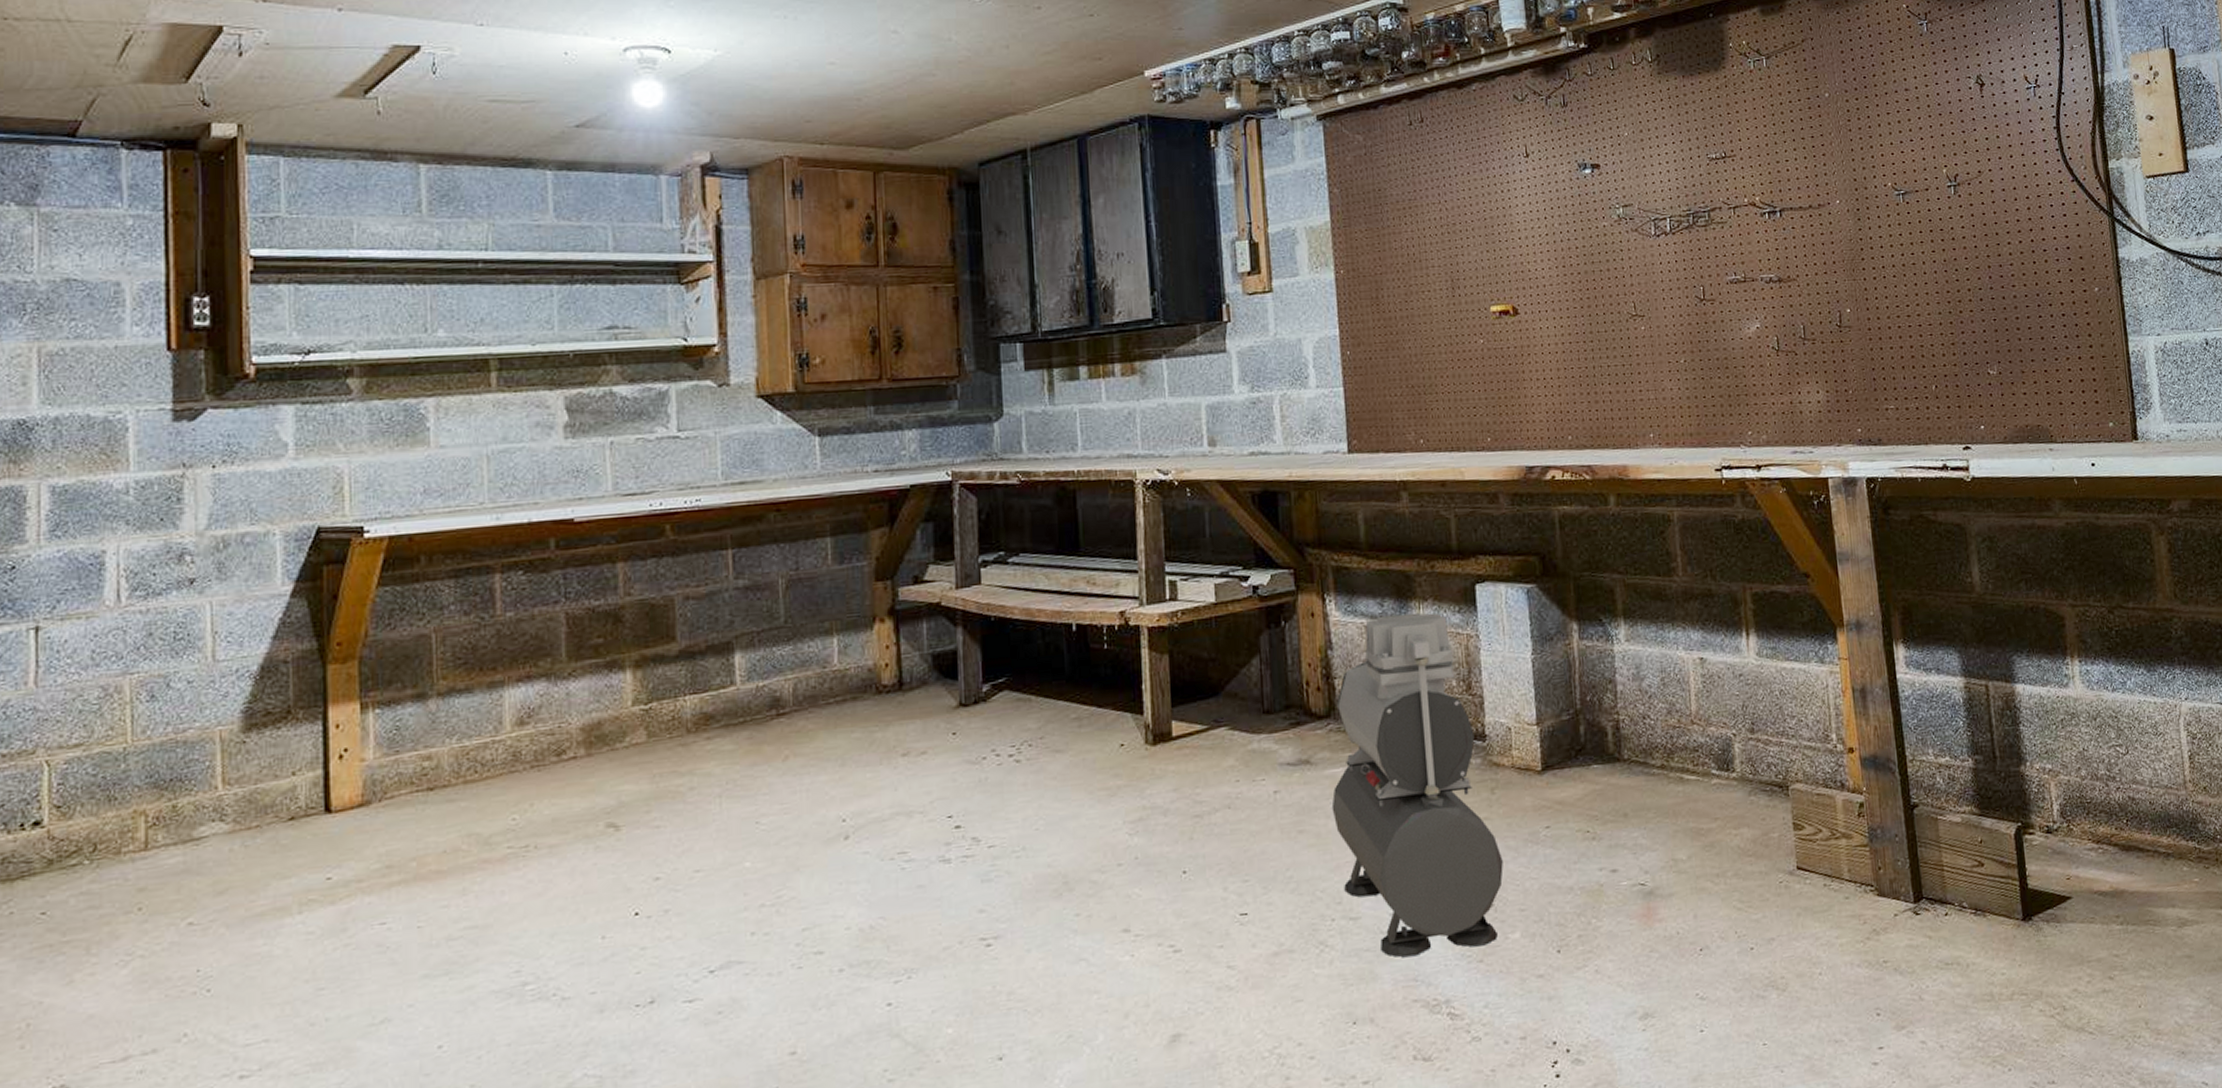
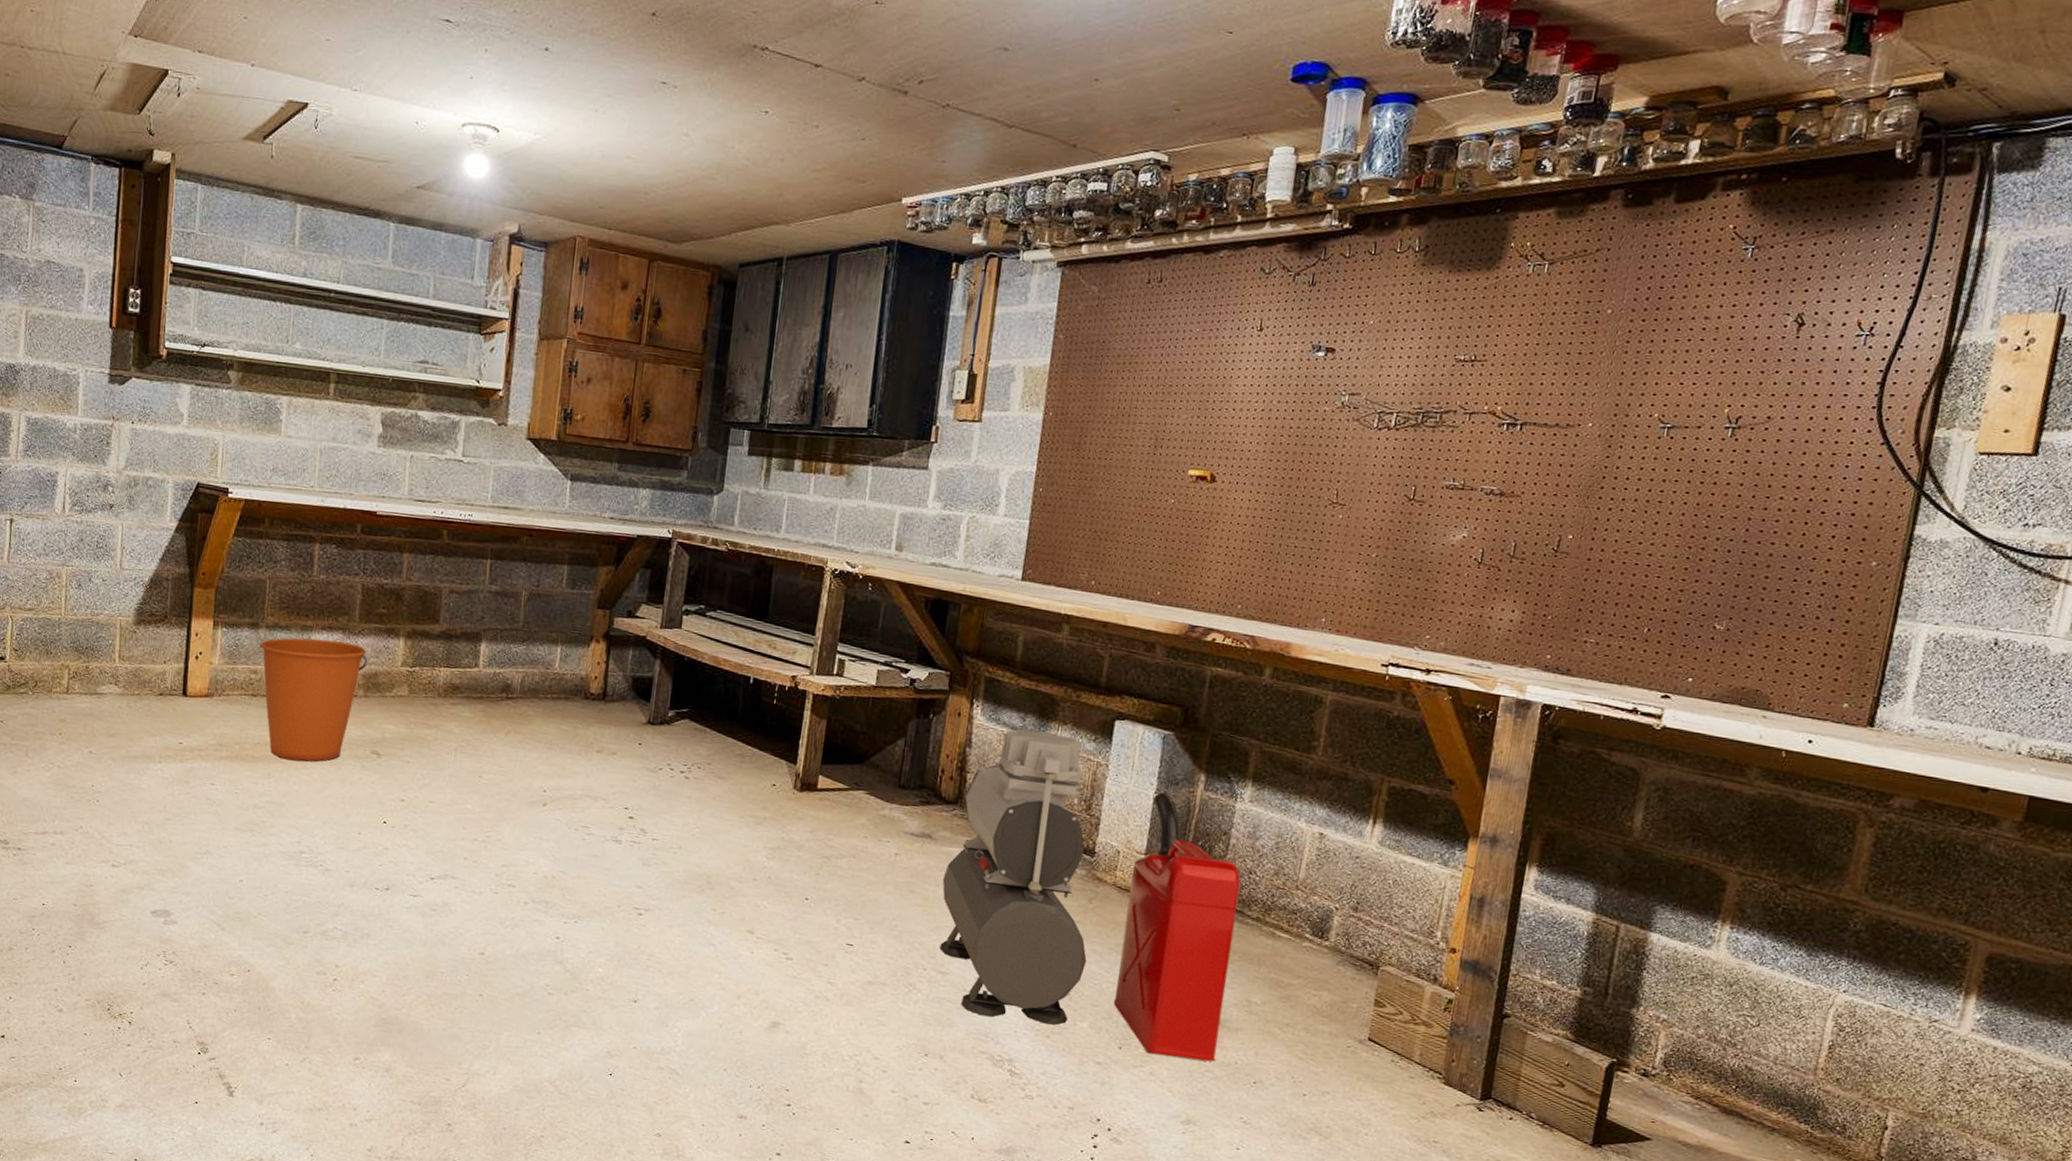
bucket: none [431,691,586,865] -> present [259,638,368,762]
fuel can: none [1527,651,1657,950] -> present [1113,792,1241,1062]

